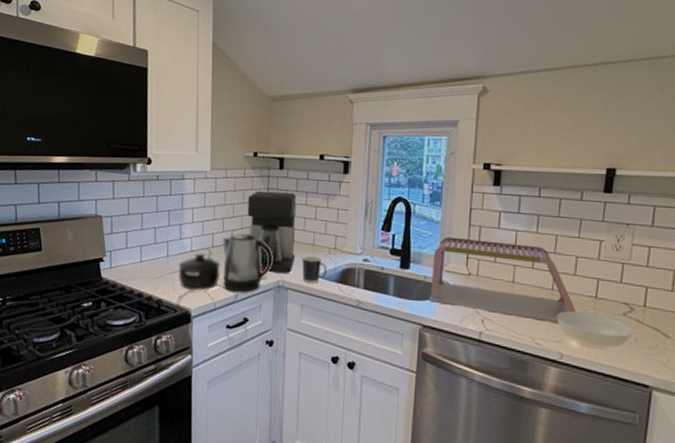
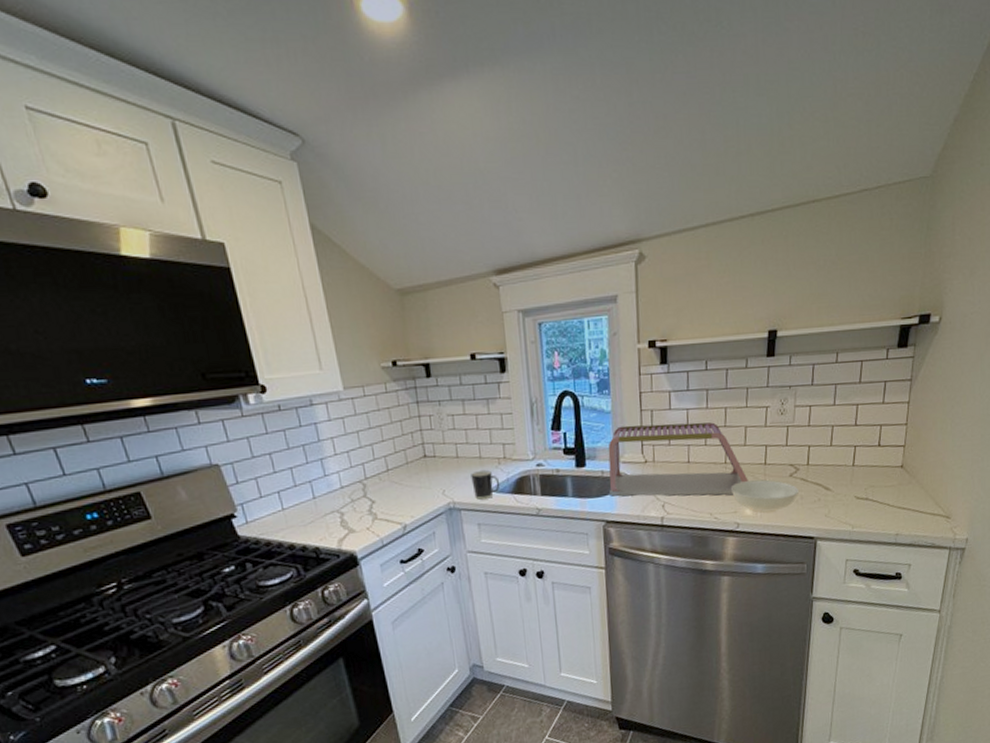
saucepan: present [178,253,221,291] -> none [330,487,382,531]
kettle: present [222,233,273,293] -> none [376,457,439,524]
coffee maker: present [247,191,296,274] -> none [396,403,463,497]

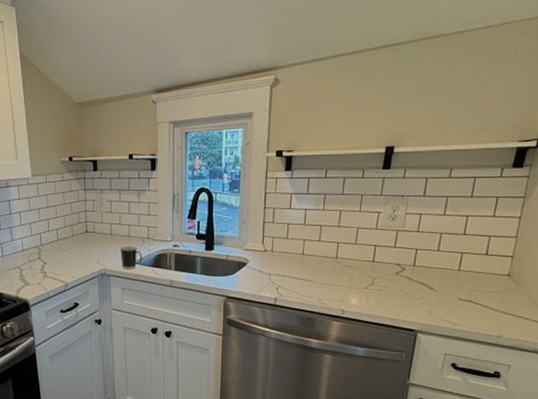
dish rack: present [608,422,748,497] -> none [232,219,356,286]
bowl: present [731,479,800,514] -> none [340,275,404,305]

